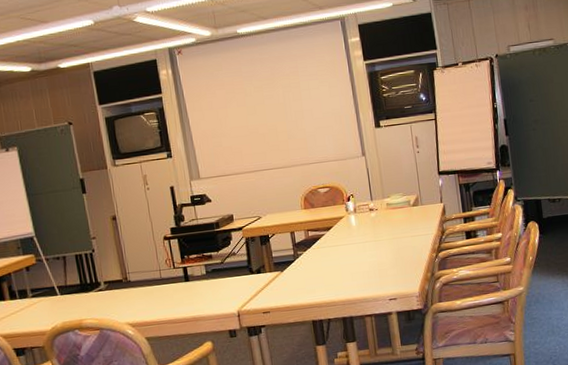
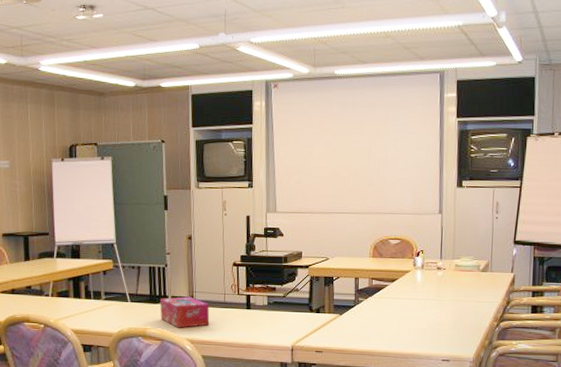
tissue box: none [92,279,149,314] -> present [160,296,210,328]

